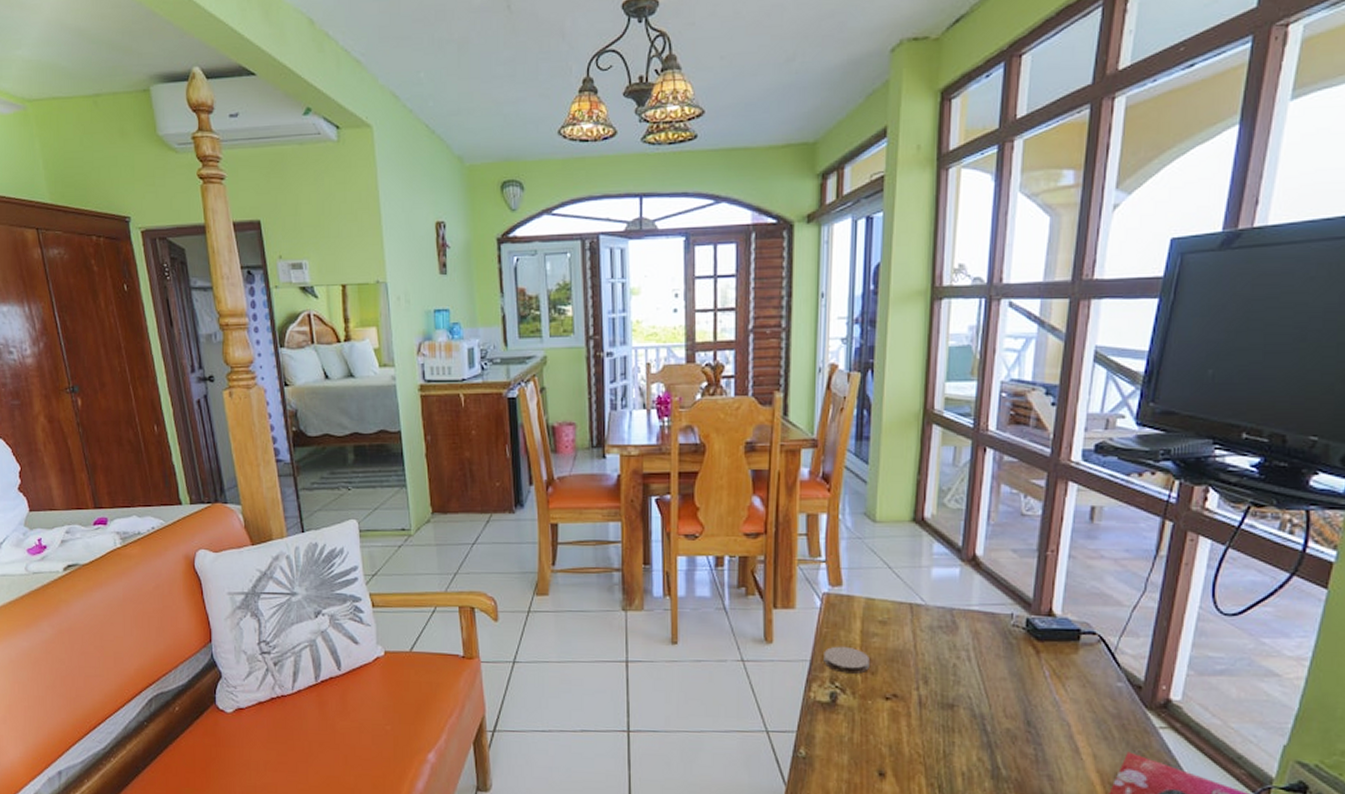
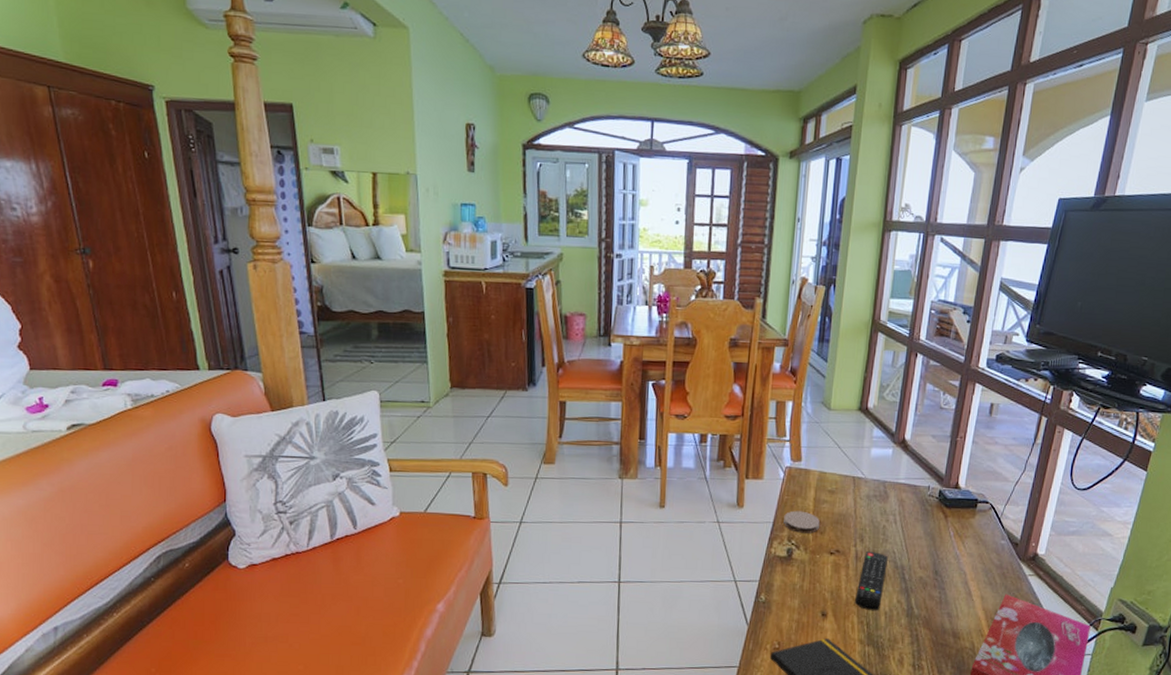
remote control: none [920,695,962,772] -> present [854,550,888,611]

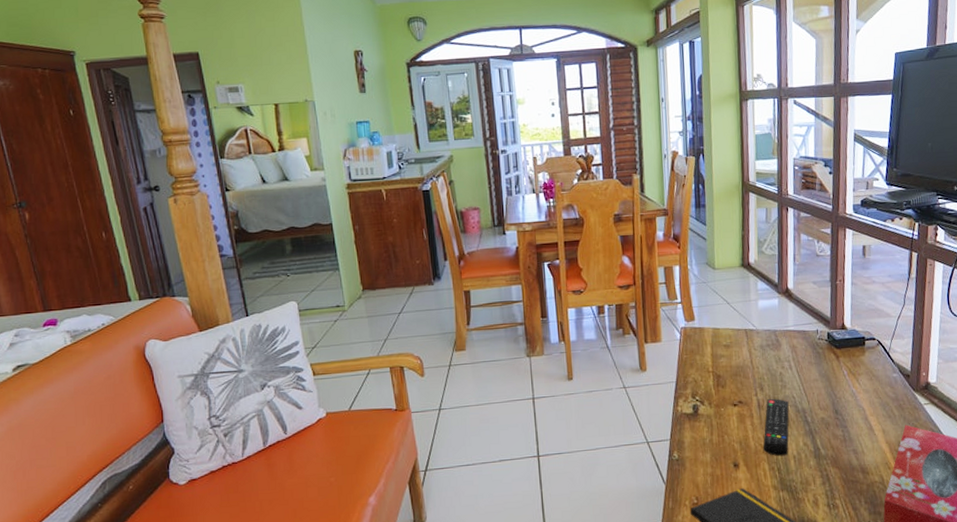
coaster: present [783,510,821,533] -> none [685,367,721,389]

